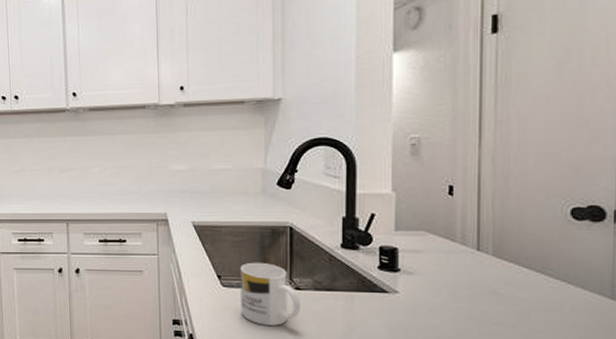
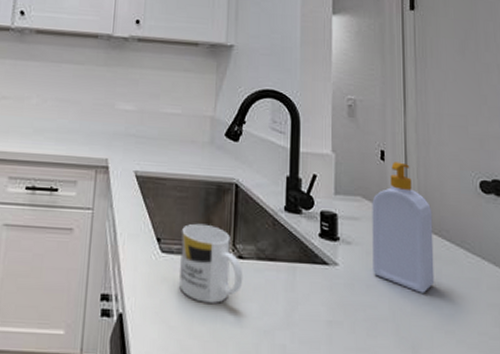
soap bottle: none [436,195,509,316] -> present [372,162,435,293]

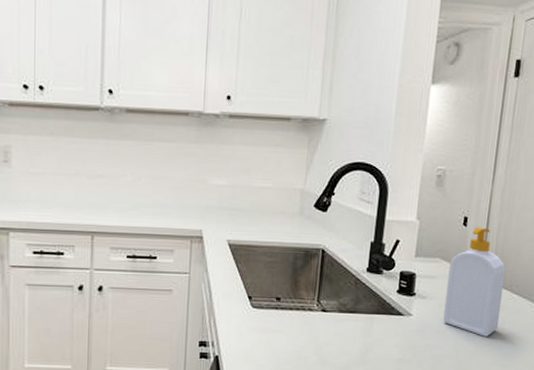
mug: present [179,223,243,303] -> none [268,283,326,347]

